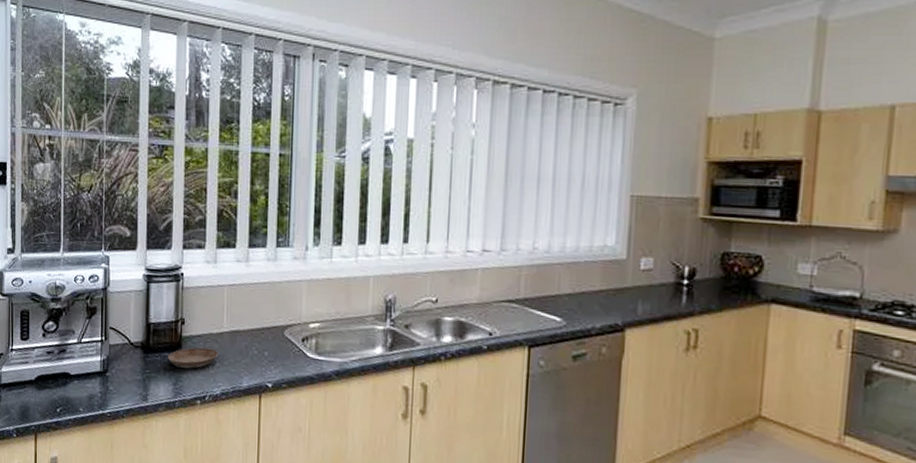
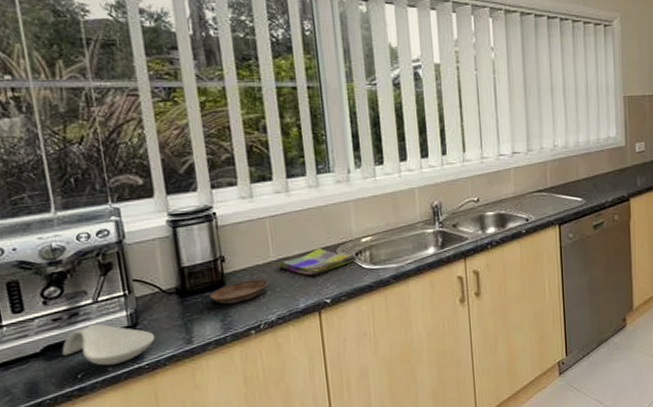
spoon rest: none [49,363,119,407] -> present [61,323,155,366]
dish towel: none [229,327,302,355] -> present [278,249,357,275]

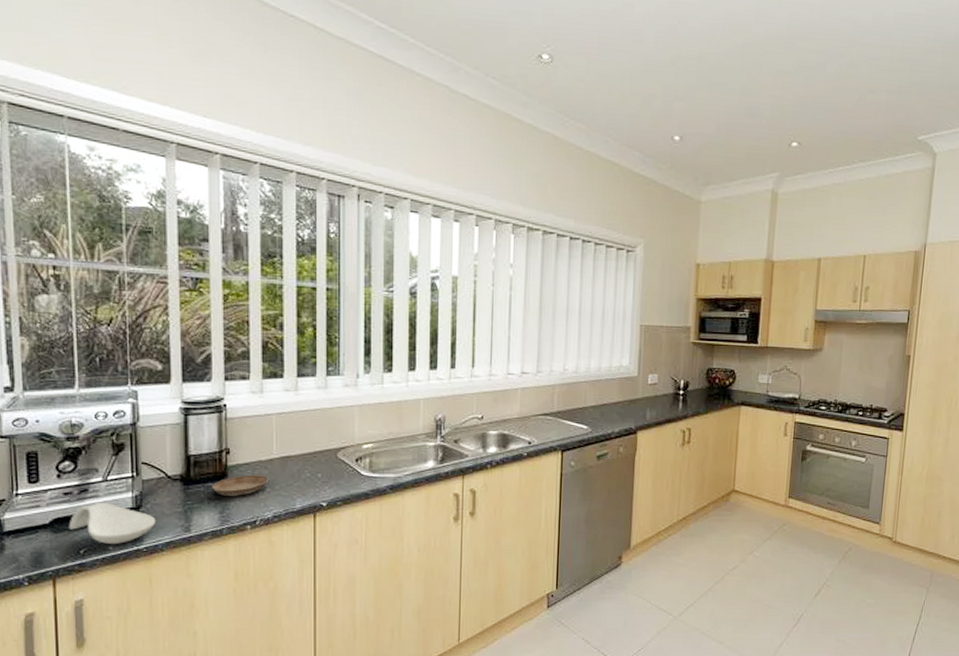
dish towel: present [278,249,357,275] -> none [279,451,356,476]

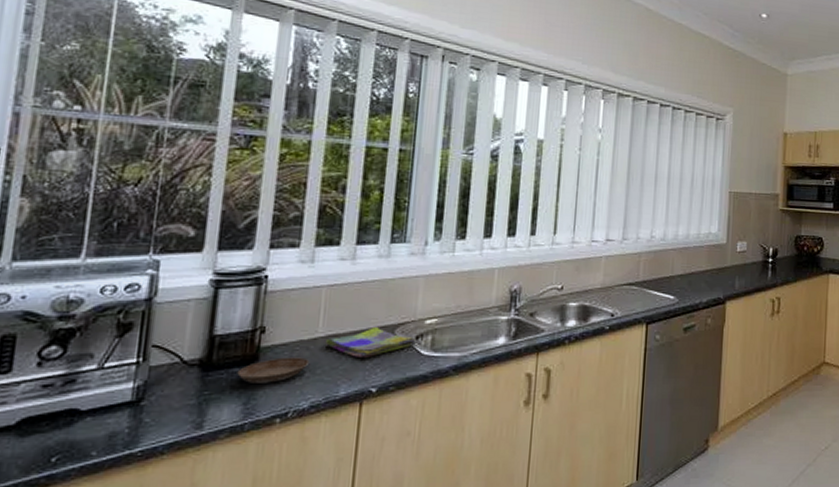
spoon rest: present [68,502,156,545] -> none [41,395,160,450]
dish towel: none [279,451,356,476] -> present [324,328,416,357]

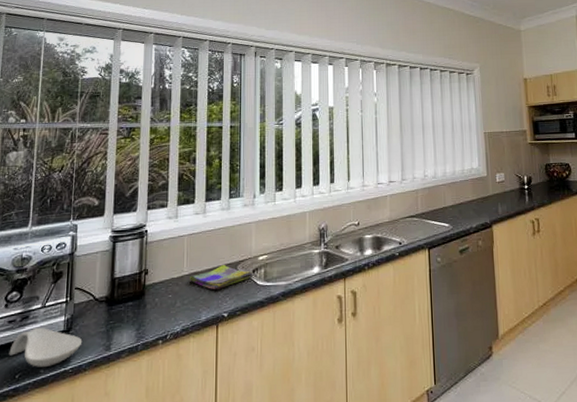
spoon rest: none [41,395,160,450] -> present [9,327,83,368]
saucer: present [237,357,310,383] -> none [131,291,180,314]

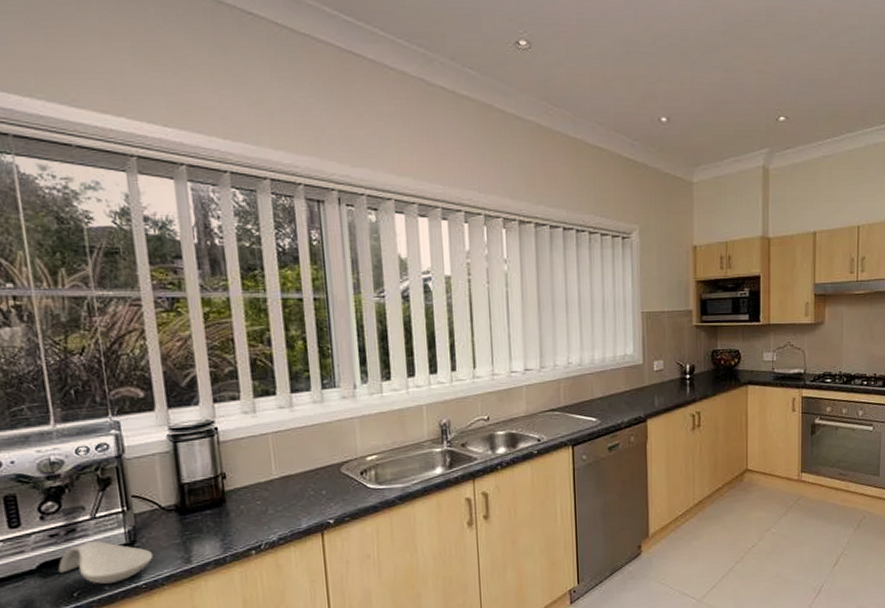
dish towel: present [188,265,253,289] -> none [280,467,361,494]

